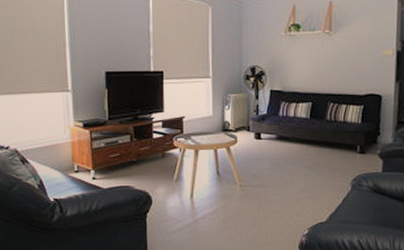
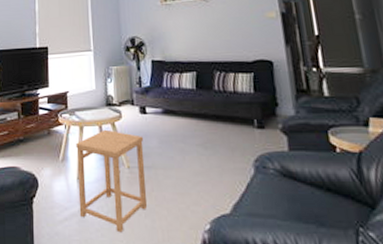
side table: none [191,152,256,239] -> present [76,129,148,233]

